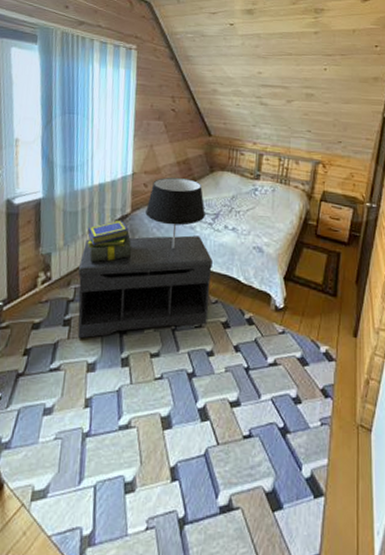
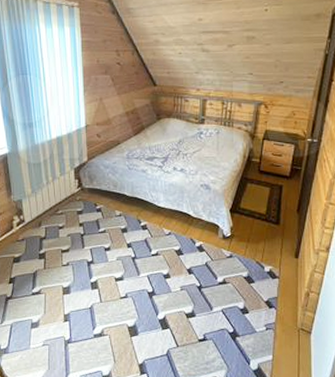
bench: present [77,235,213,339] -> none [47,178,164,269]
stack of books: present [88,220,132,263] -> none [51,168,92,206]
table lamp: present [145,177,205,248] -> none [101,126,155,190]

